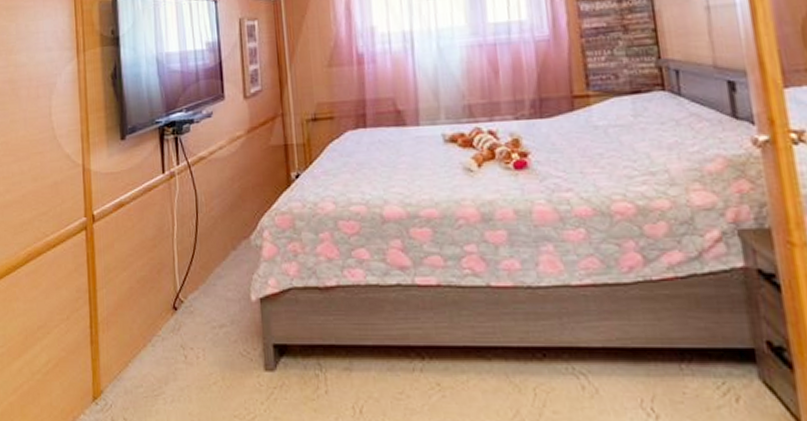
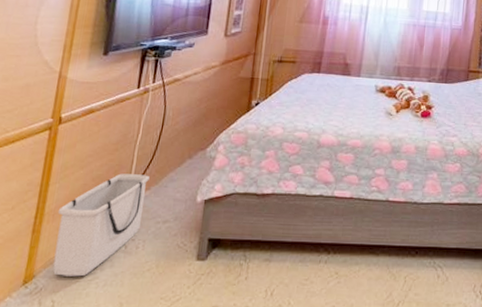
storage bin: none [110,272,196,392] -> present [52,173,150,277]

